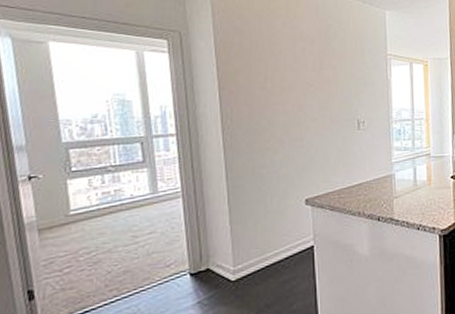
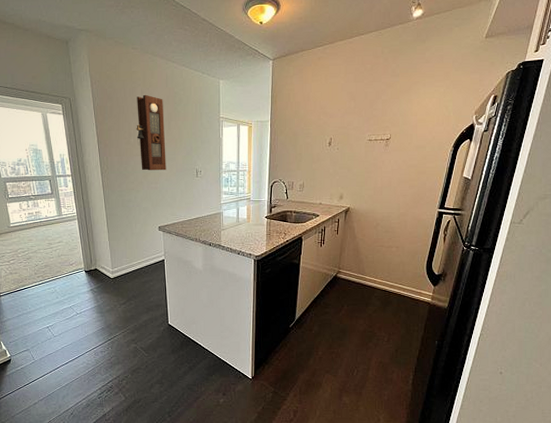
pendulum clock: none [275,27,317,124] -> present [136,94,166,171]

